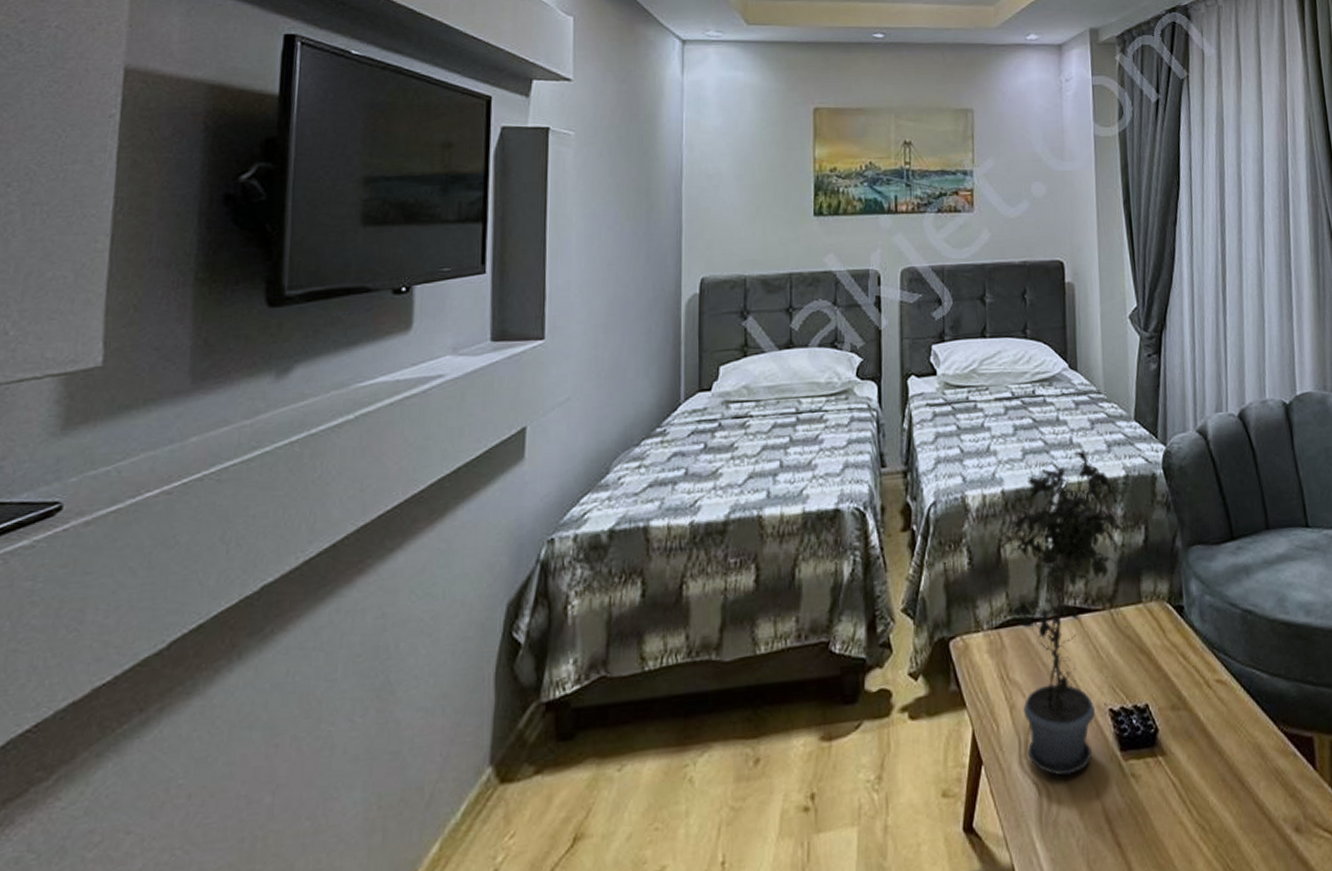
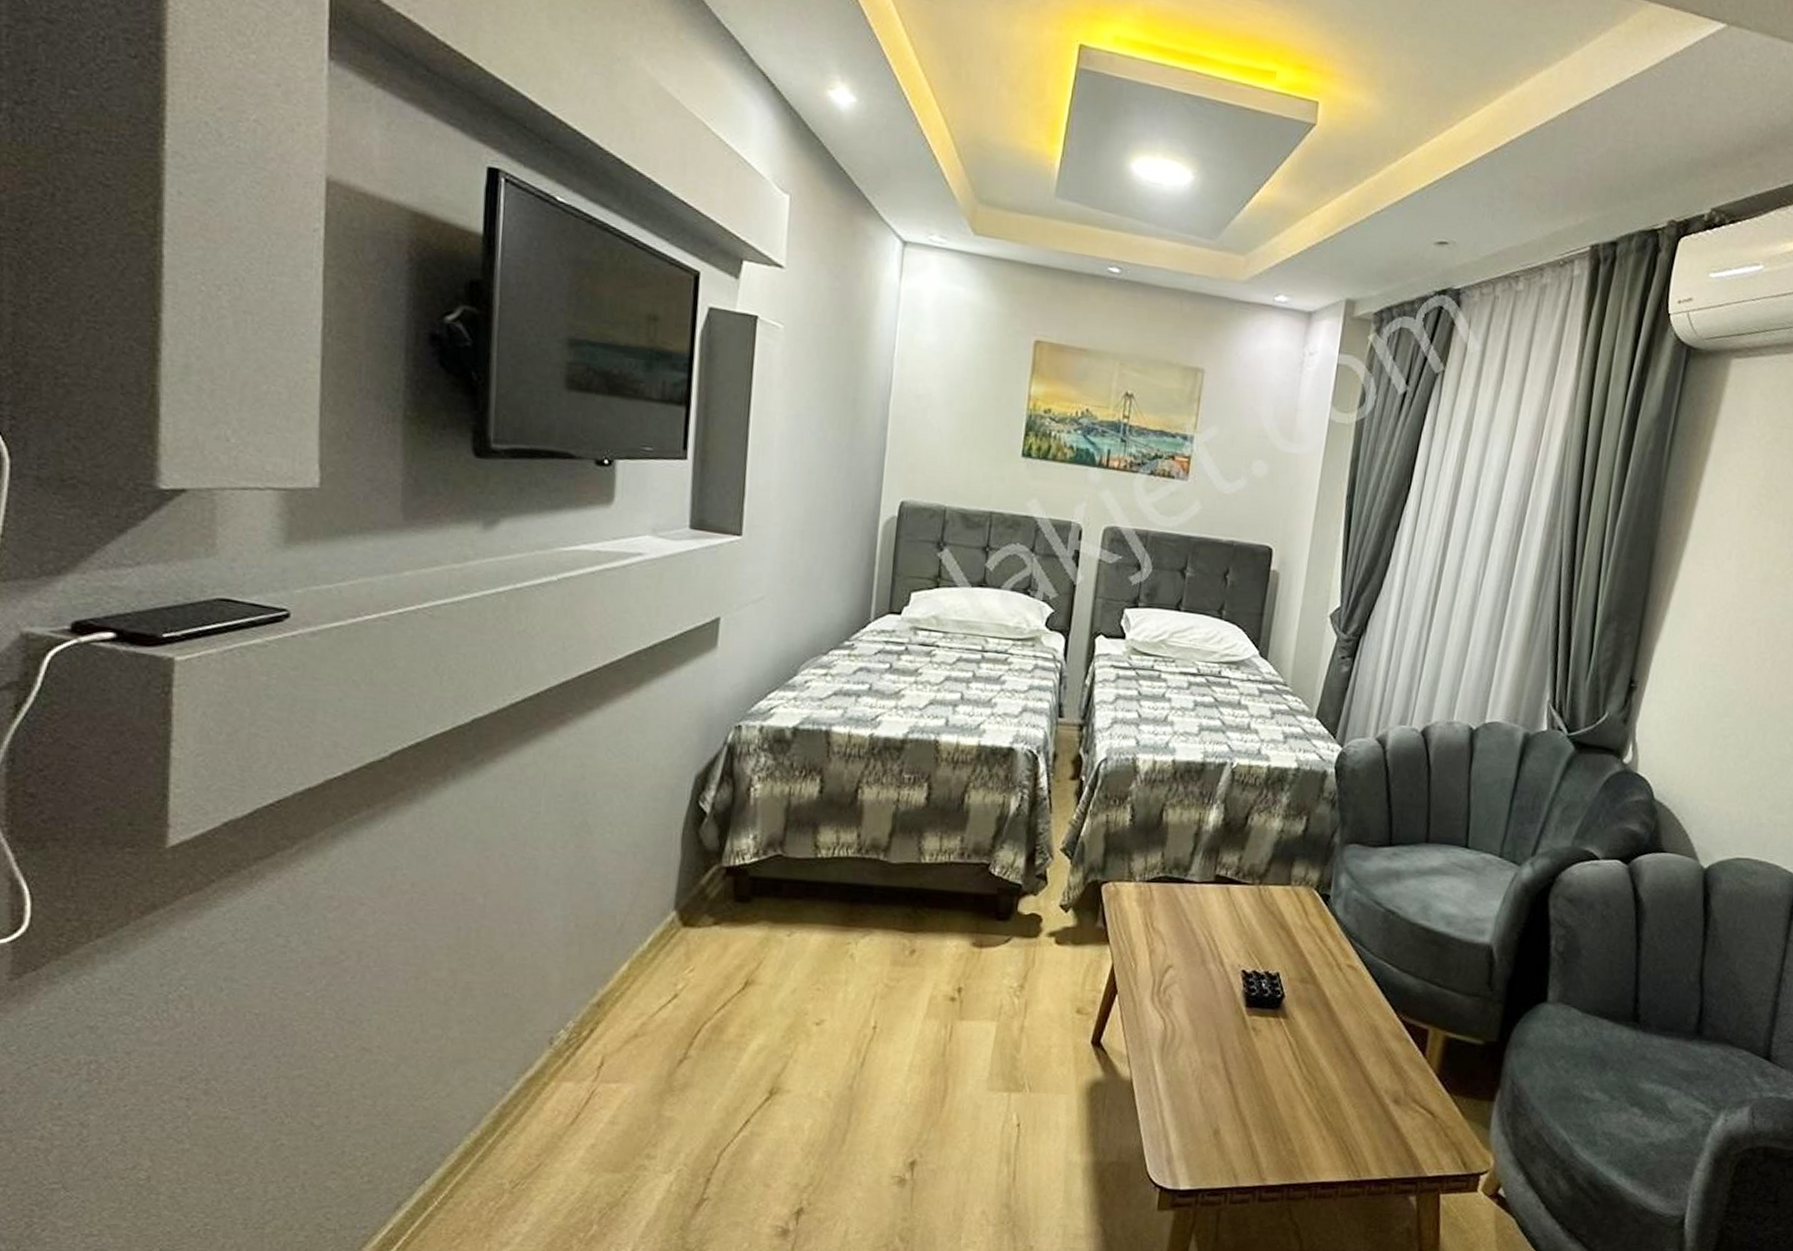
potted plant: present [998,450,1125,777] -> none [1160,736,1289,1018]

